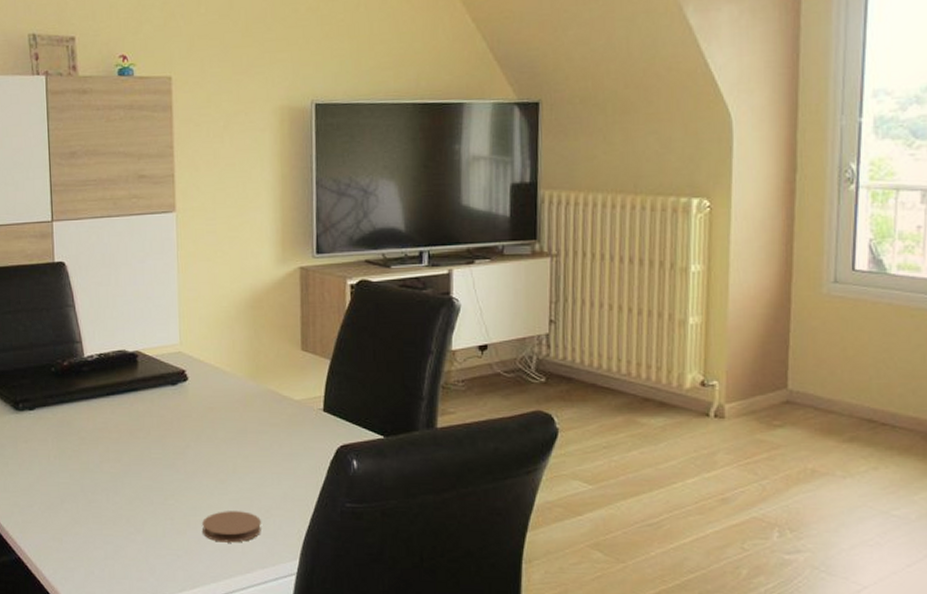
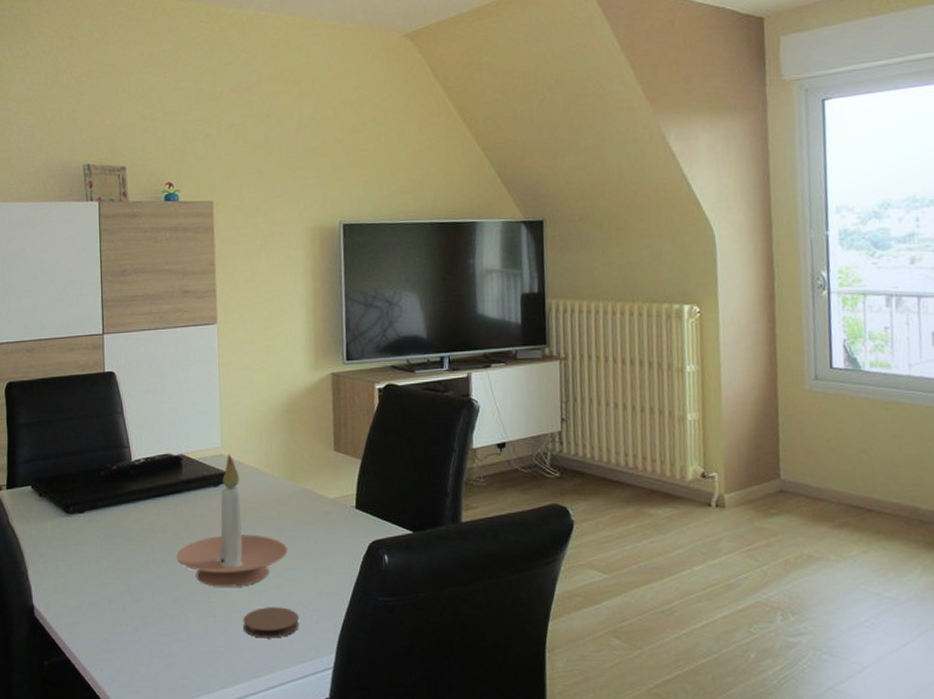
candle holder: none [132,351,250,490] -> present [176,454,288,587]

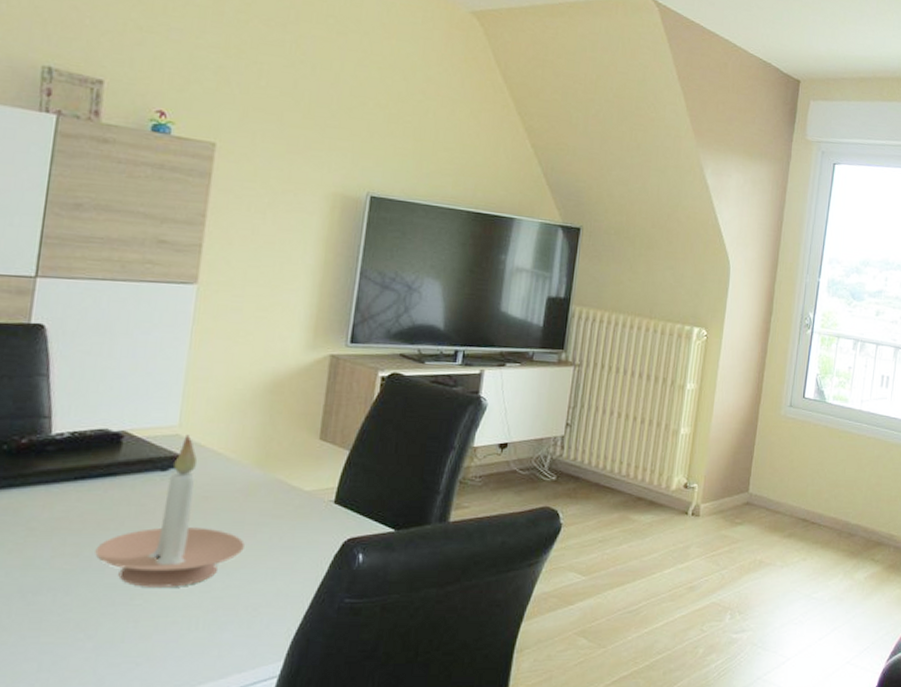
coaster: present [242,607,299,639] -> none [171,610,246,646]

